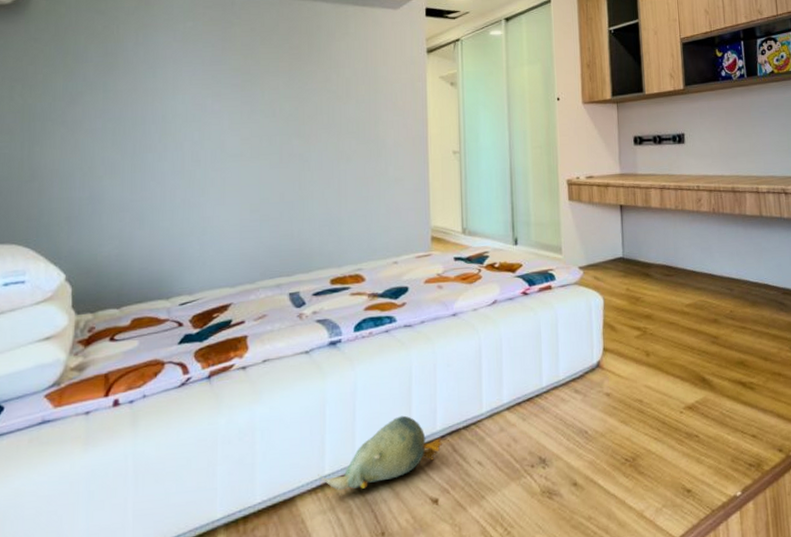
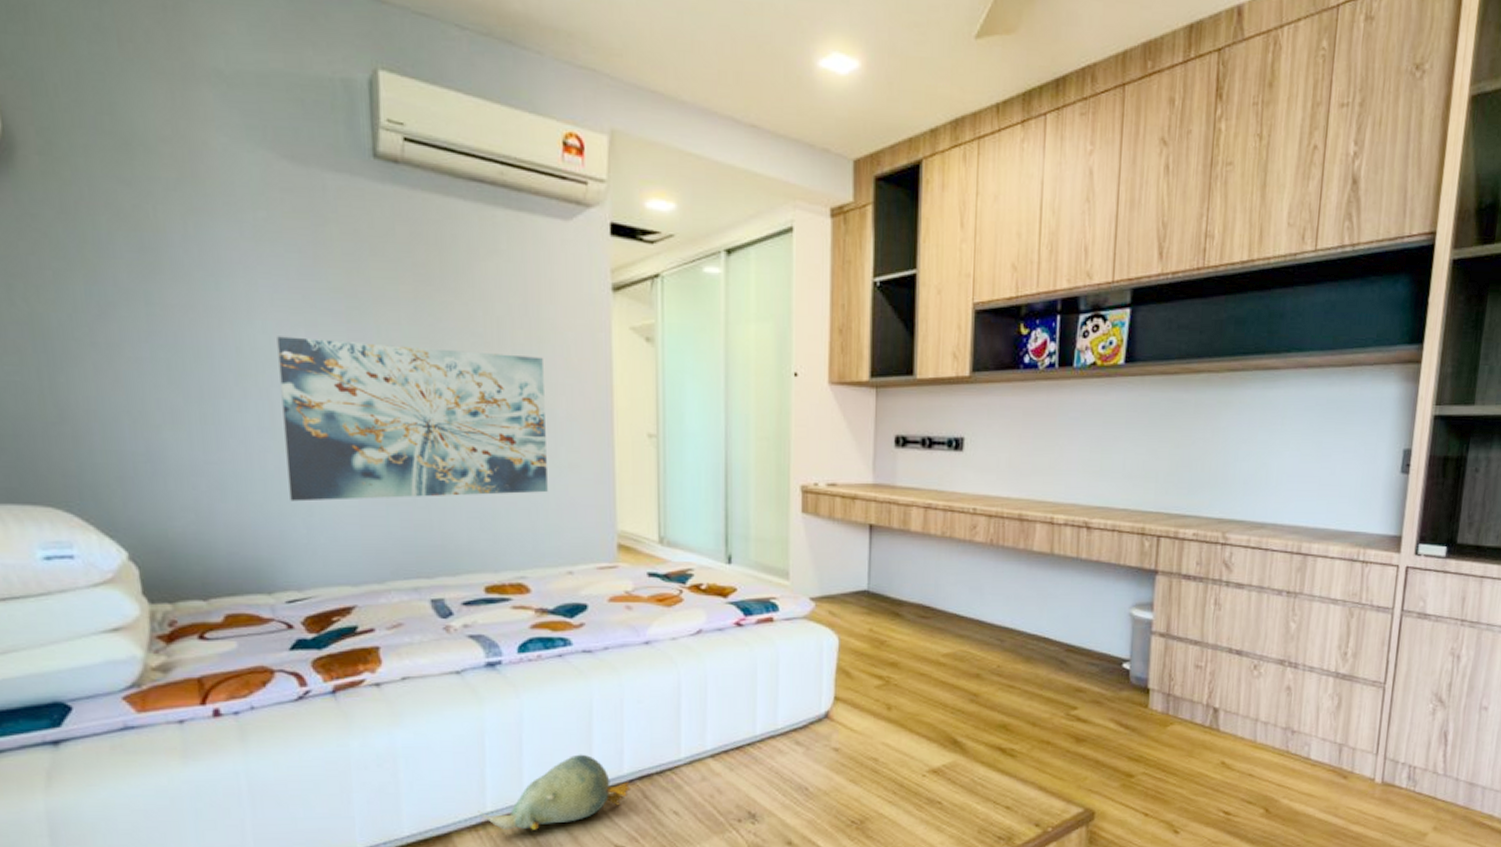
wall art: none [190,103,380,225] -> present [277,336,548,502]

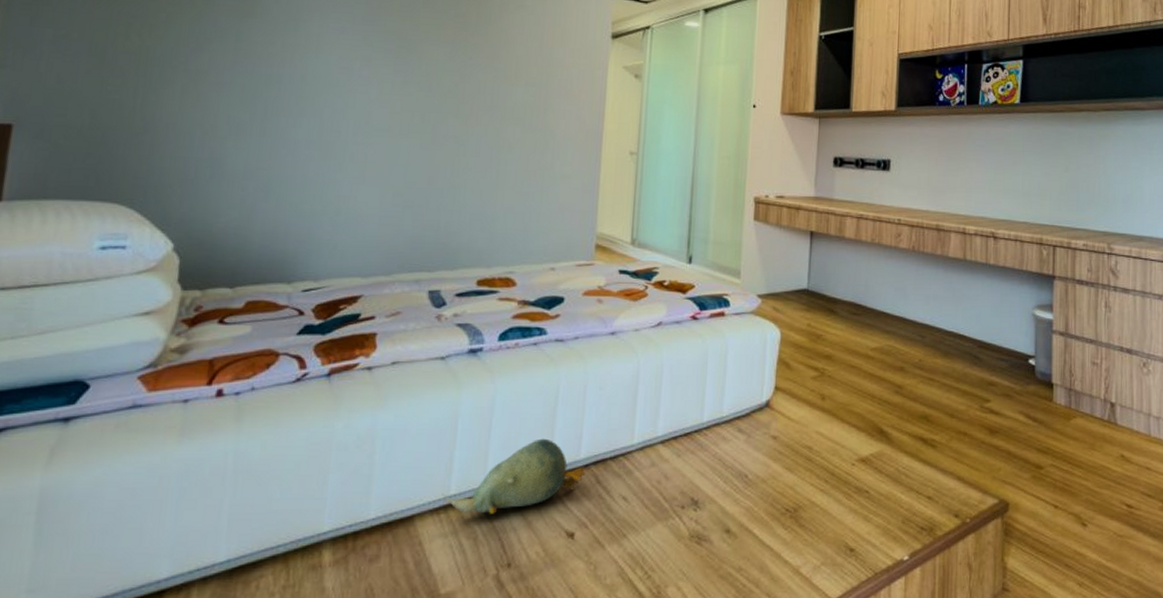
wall art: present [277,336,548,502] -> none [322,67,550,203]

